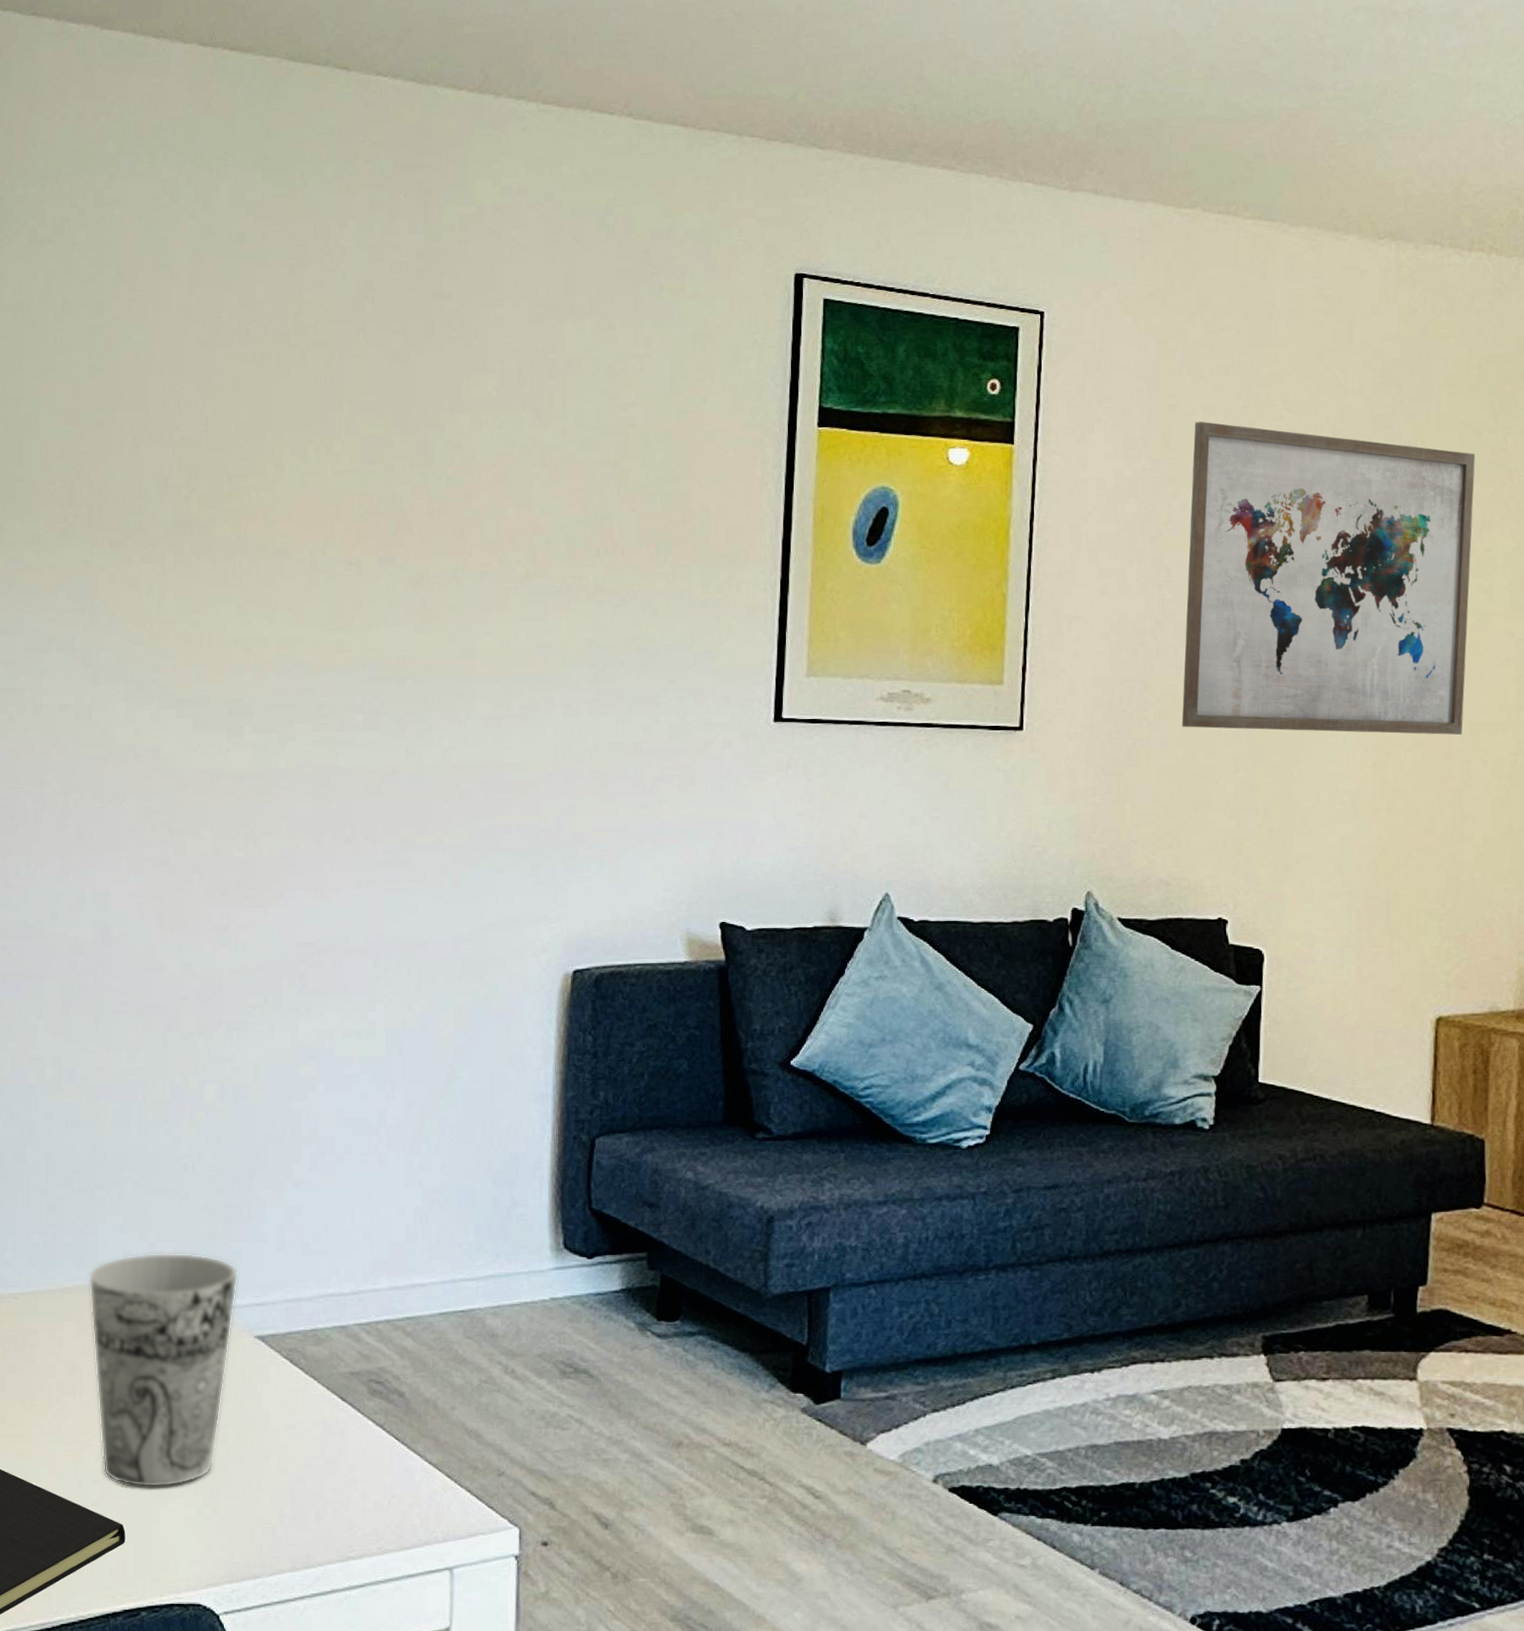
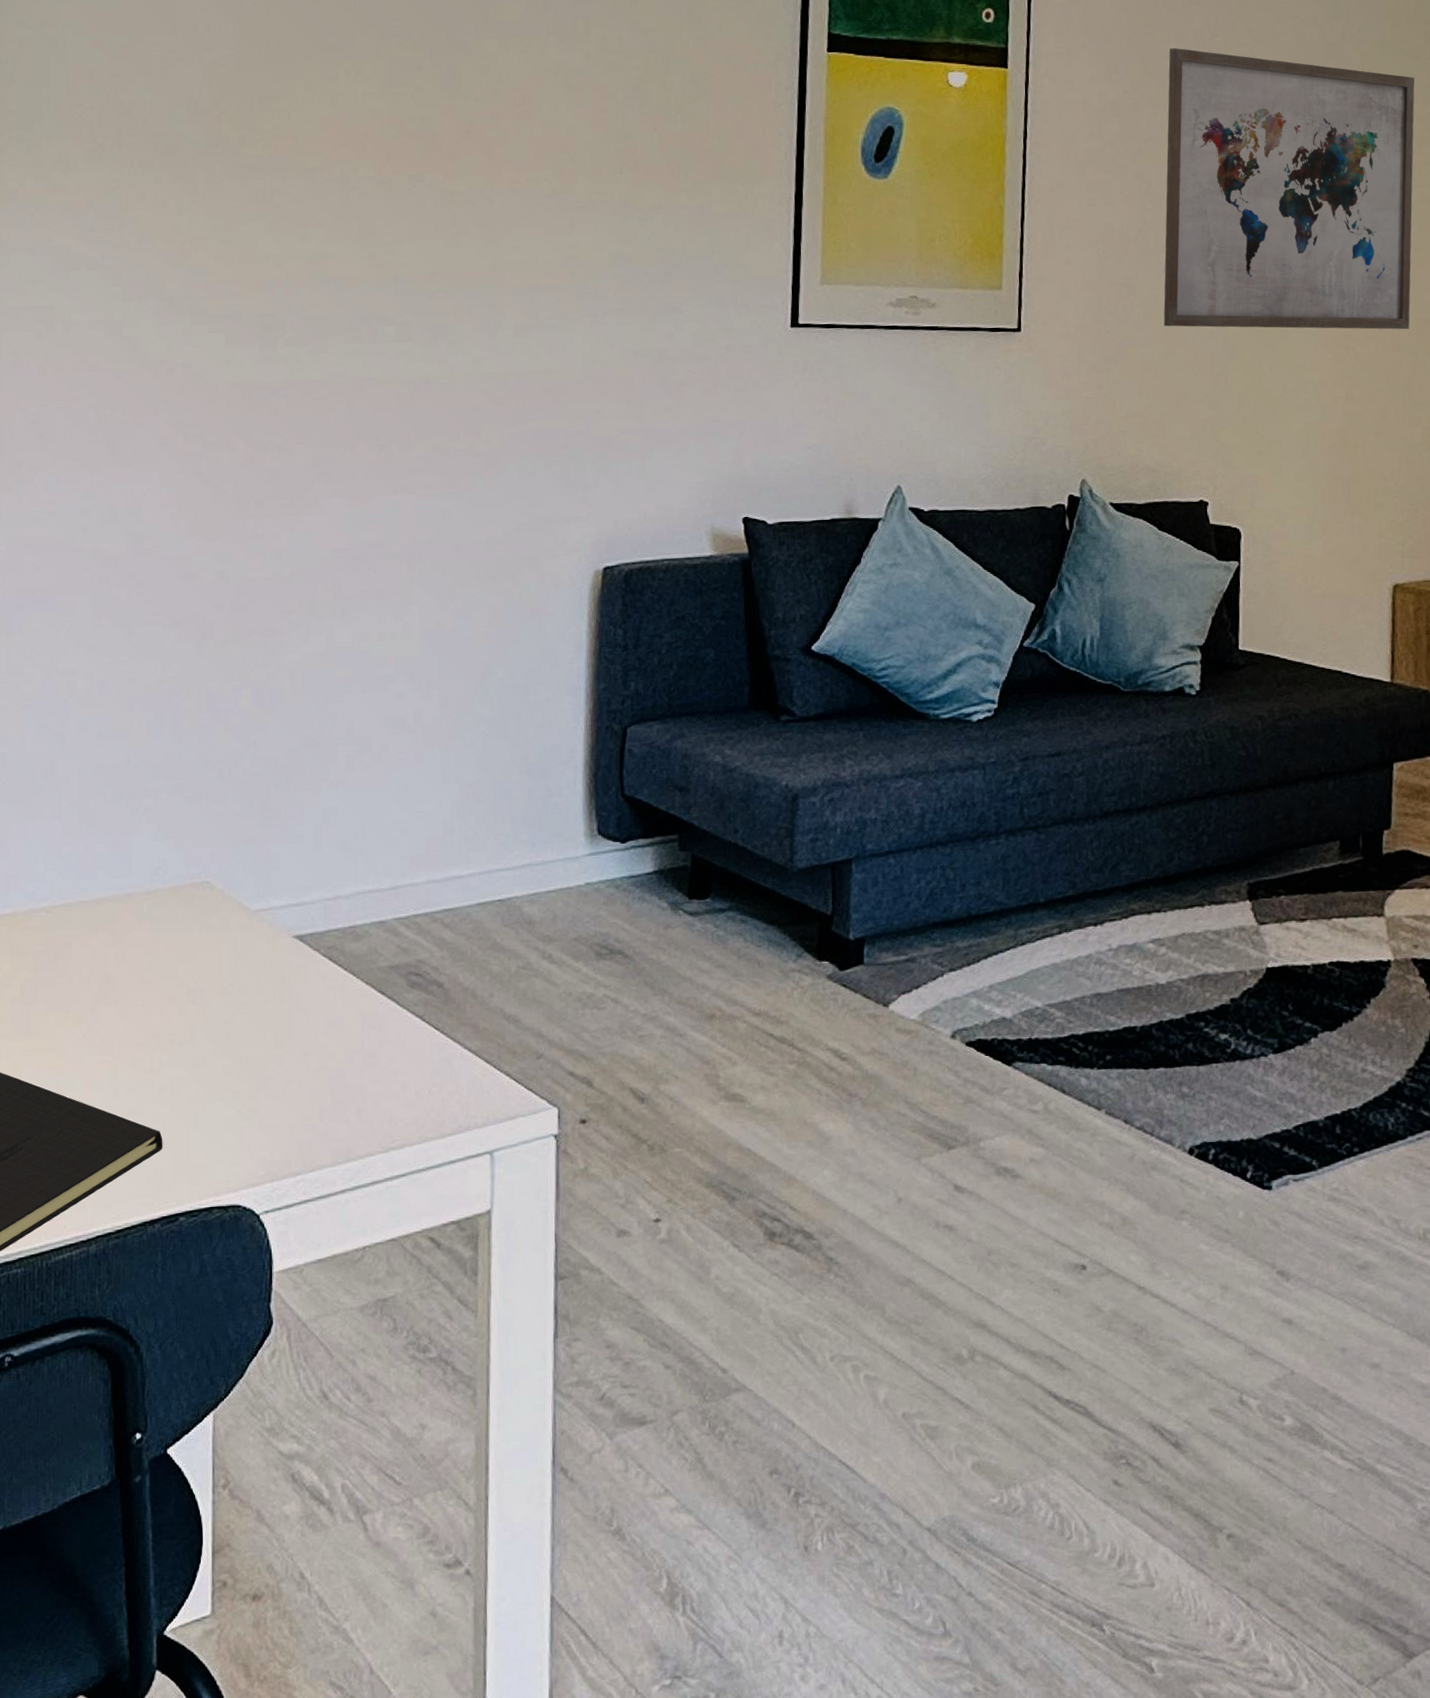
cup: present [88,1253,239,1488] -> none [122,857,276,1093]

